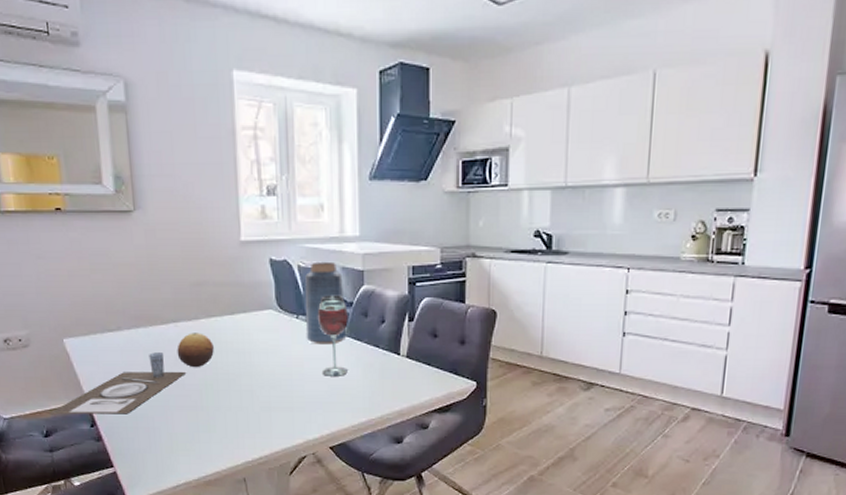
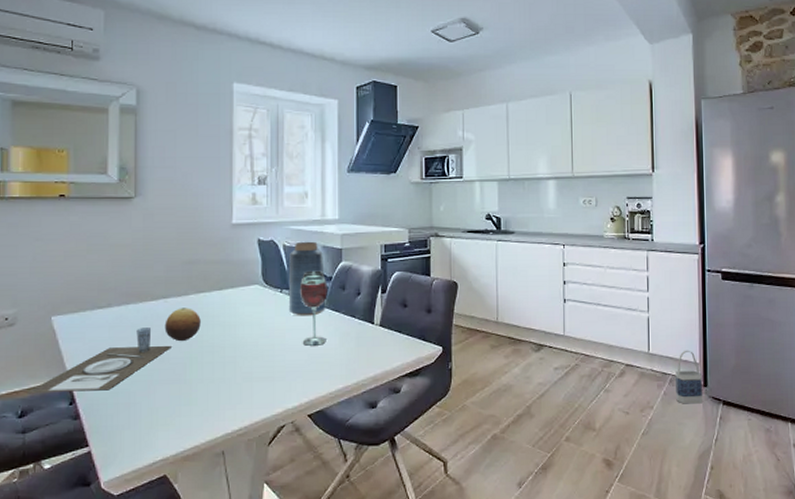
bag: none [748,394,785,455] -> present [675,350,702,404]

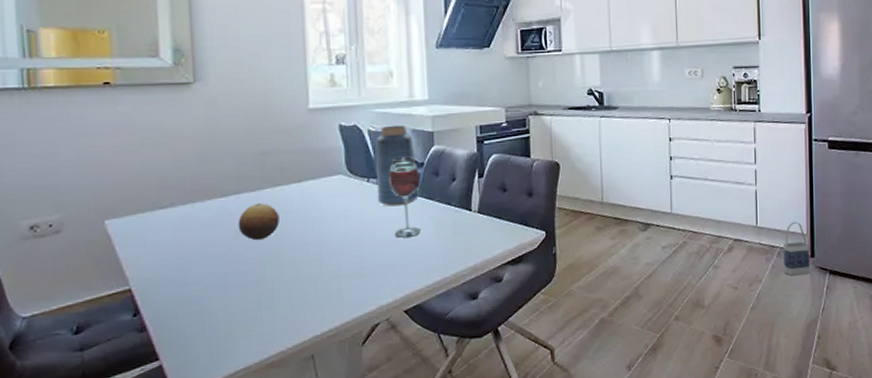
place setting: present [28,327,171,393] -> none [83,227,247,306]

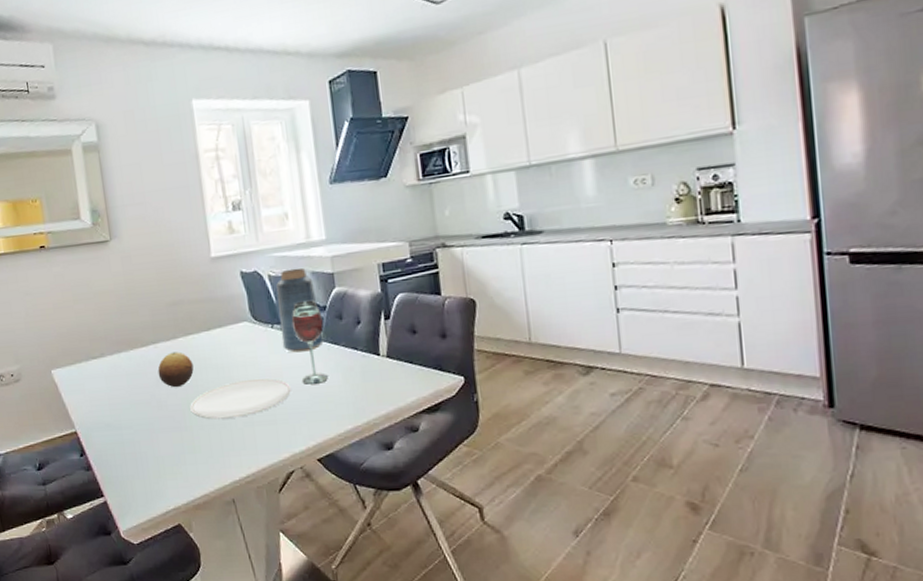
plate: none [272,231,384,274] -> present [190,378,292,420]
bag: present [783,221,810,276] -> none [784,361,828,432]

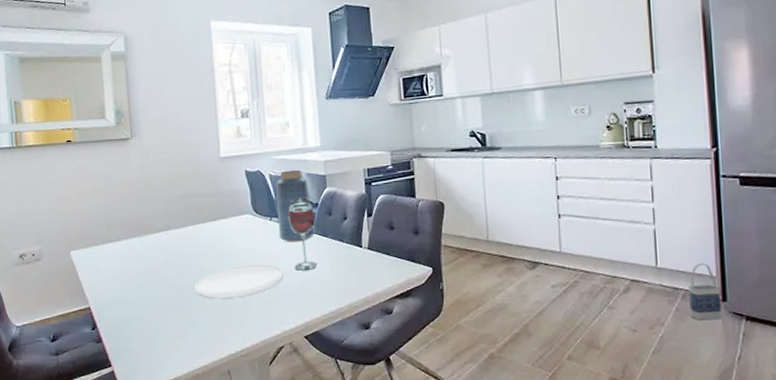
fruit: present [158,352,194,388] -> none [167,238,200,271]
bag: none [784,361,828,432] -> present [688,262,721,321]

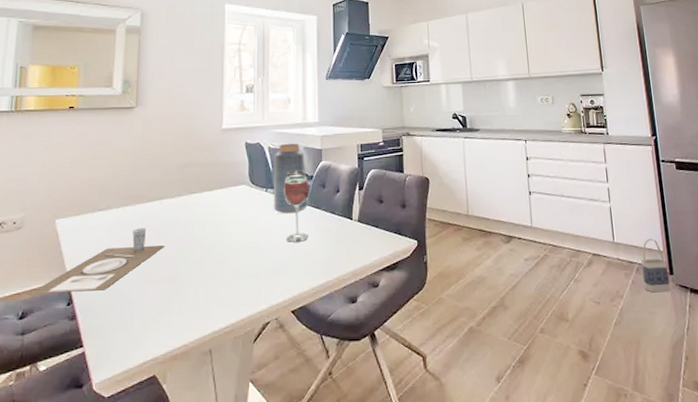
place setting: none [57,258,175,320] -> present [29,228,164,294]
plate: present [194,264,285,299] -> none [183,235,277,272]

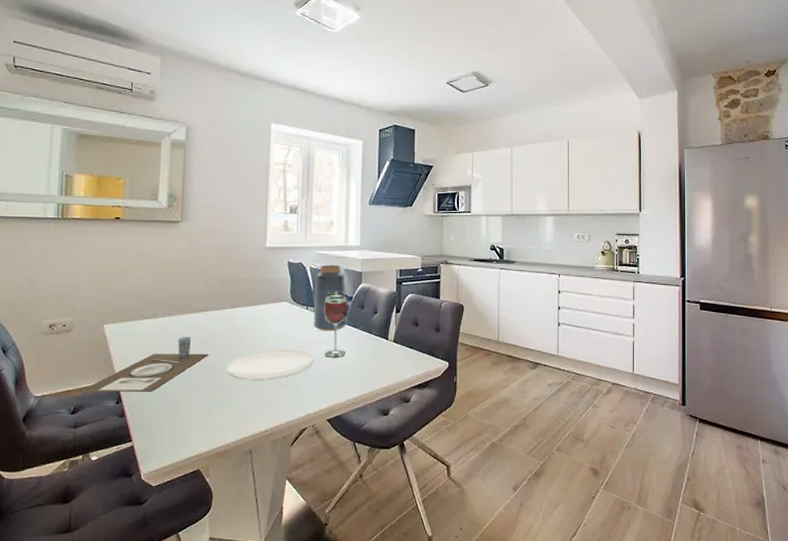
plate: none [183,235,277,272] -> present [226,349,315,380]
bag: present [641,238,670,293] -> none [657,372,681,421]

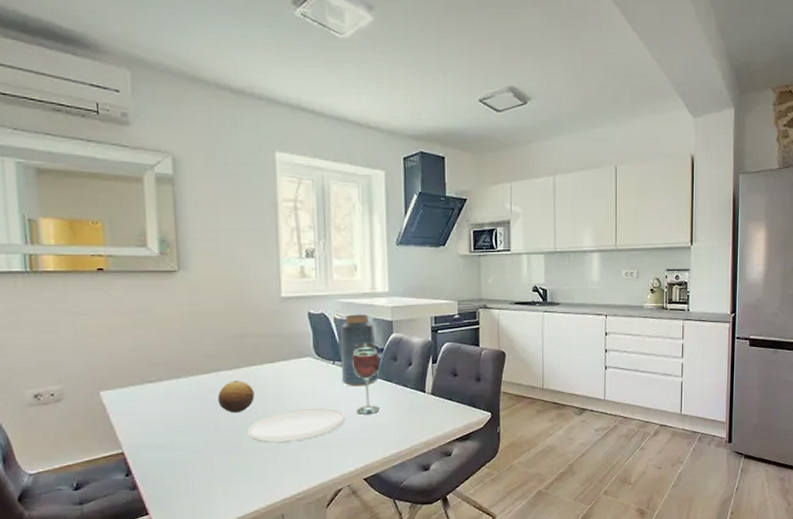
place setting: present [80,337,208,392] -> none [81,400,226,466]
fruit: none [203,320,235,351] -> present [217,380,254,414]

